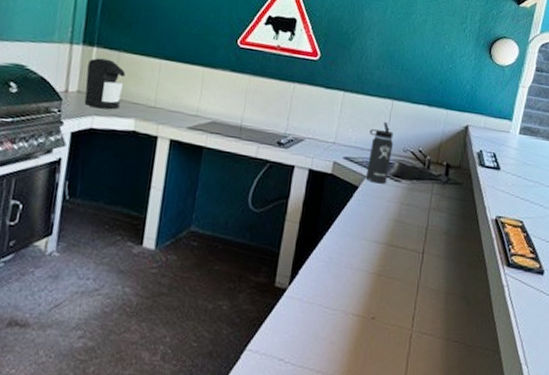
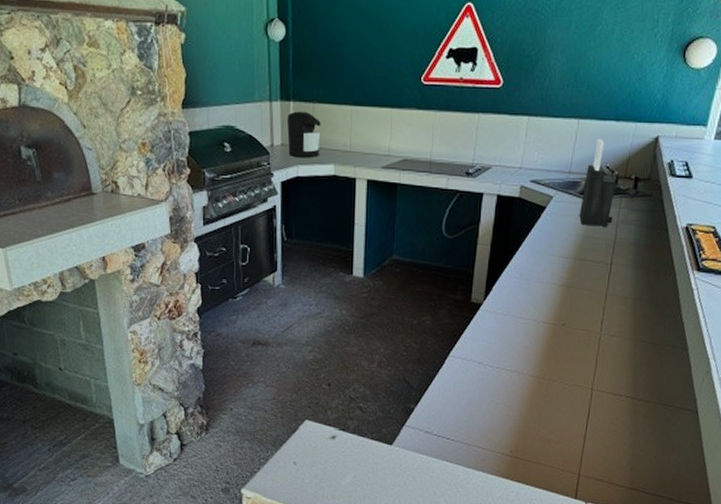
thermos bottle: present [365,121,394,184] -> none [552,141,581,203]
knife block: none [392,121,428,213] -> present [579,138,616,227]

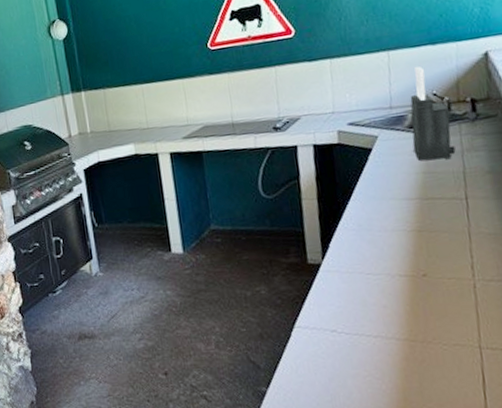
coffee maker: present [287,111,321,157] -> none [81,98,117,143]

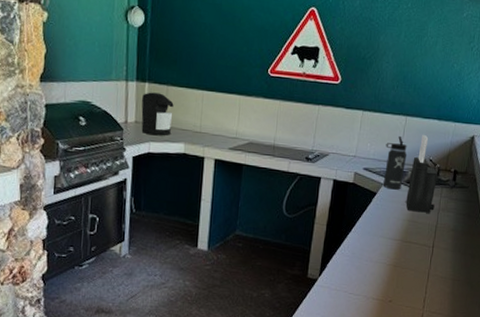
coffee maker: none [81,98,117,143] -> present [141,92,174,135]
thermos bottle: none [369,75,403,140] -> present [382,135,408,190]

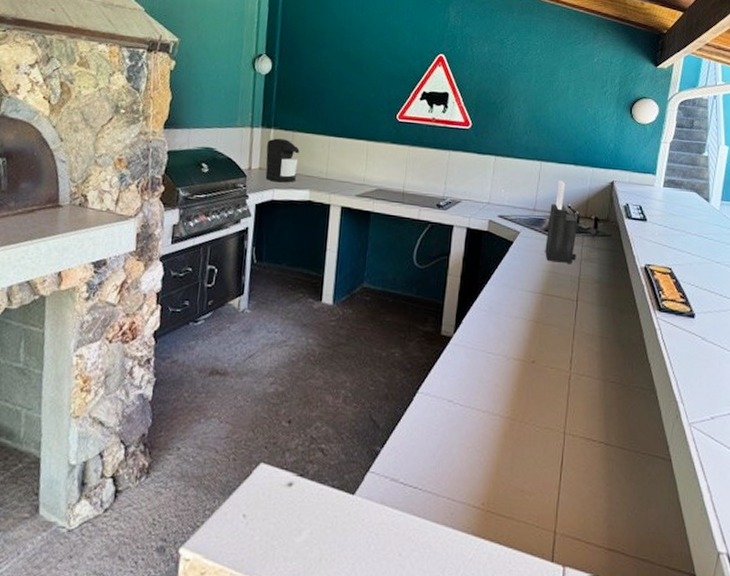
thermos bottle: present [382,135,408,190] -> none [519,181,544,238]

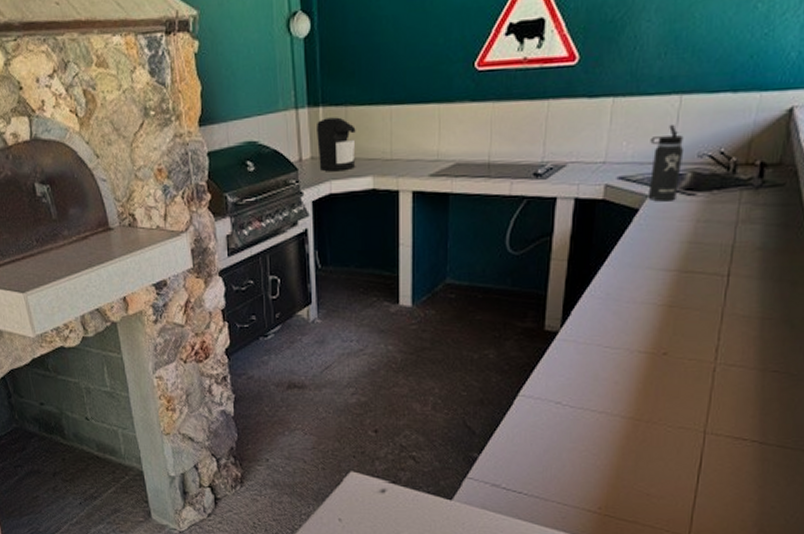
thermos bottle: none [519,181,544,238] -> present [647,124,685,202]
knife block: present [545,179,577,264] -> none [684,116,734,229]

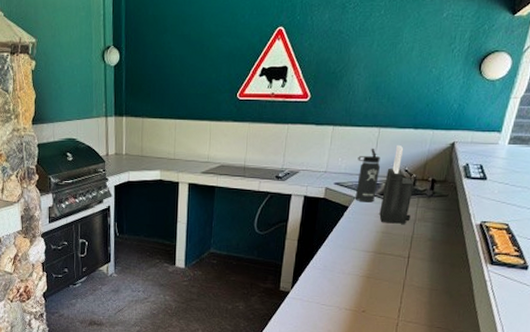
coffee maker: present [317,117,356,171] -> none [120,125,149,164]
knife block: none [684,116,734,229] -> present [379,144,414,224]

